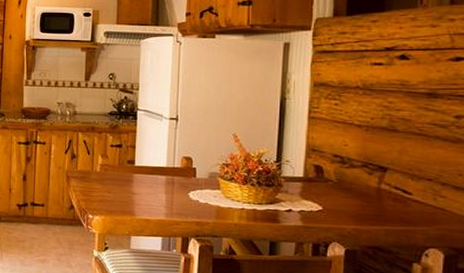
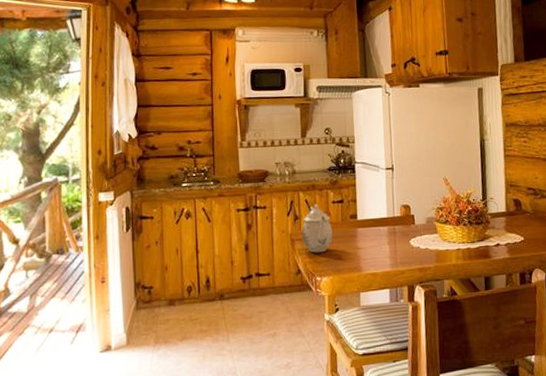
teapot: none [77,146,109,193] -> present [301,204,333,253]

